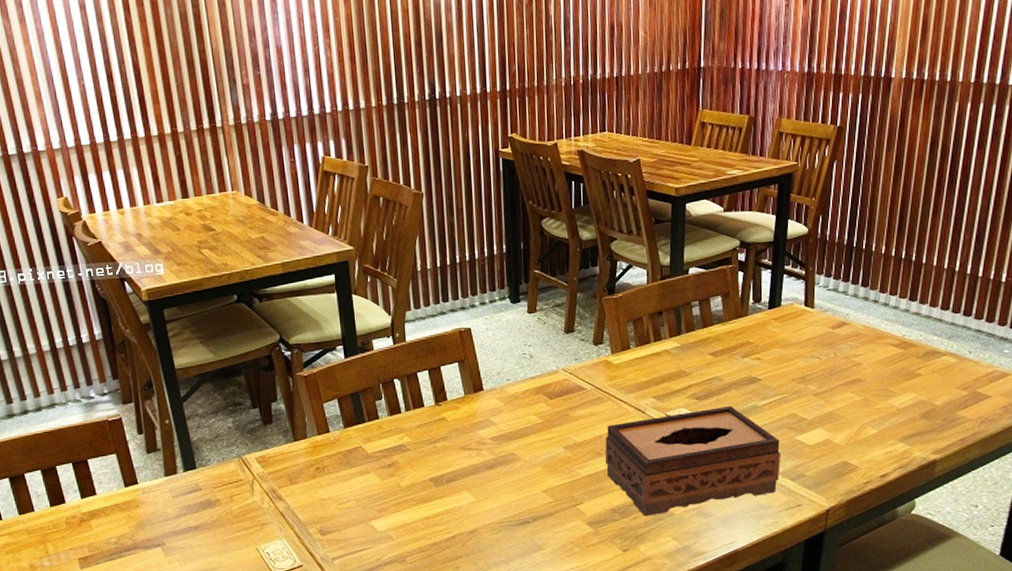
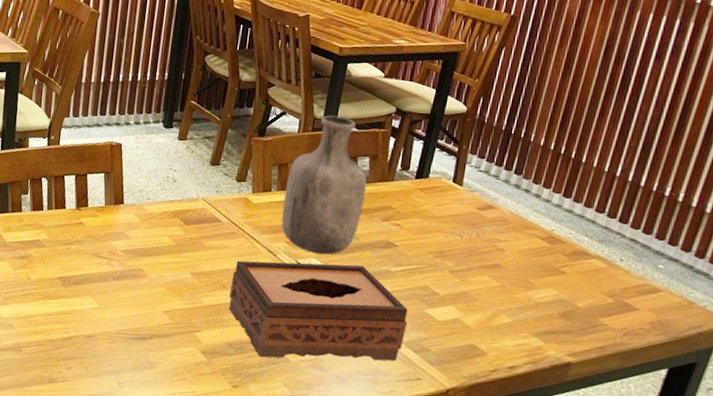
vase: none [643,259,723,403] -> present [281,115,367,255]

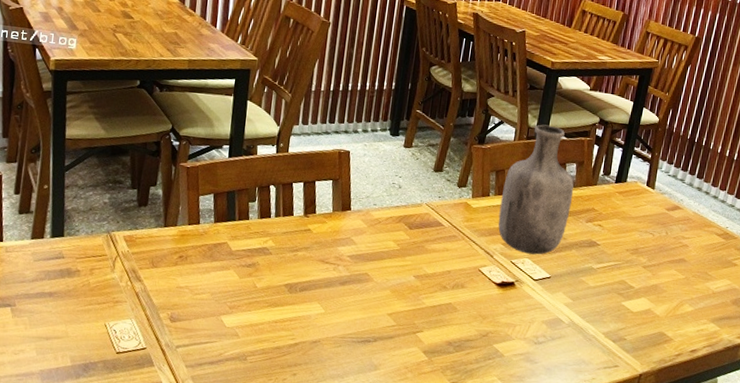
tissue box: present [228,260,408,361] -> none [449,262,608,354]

